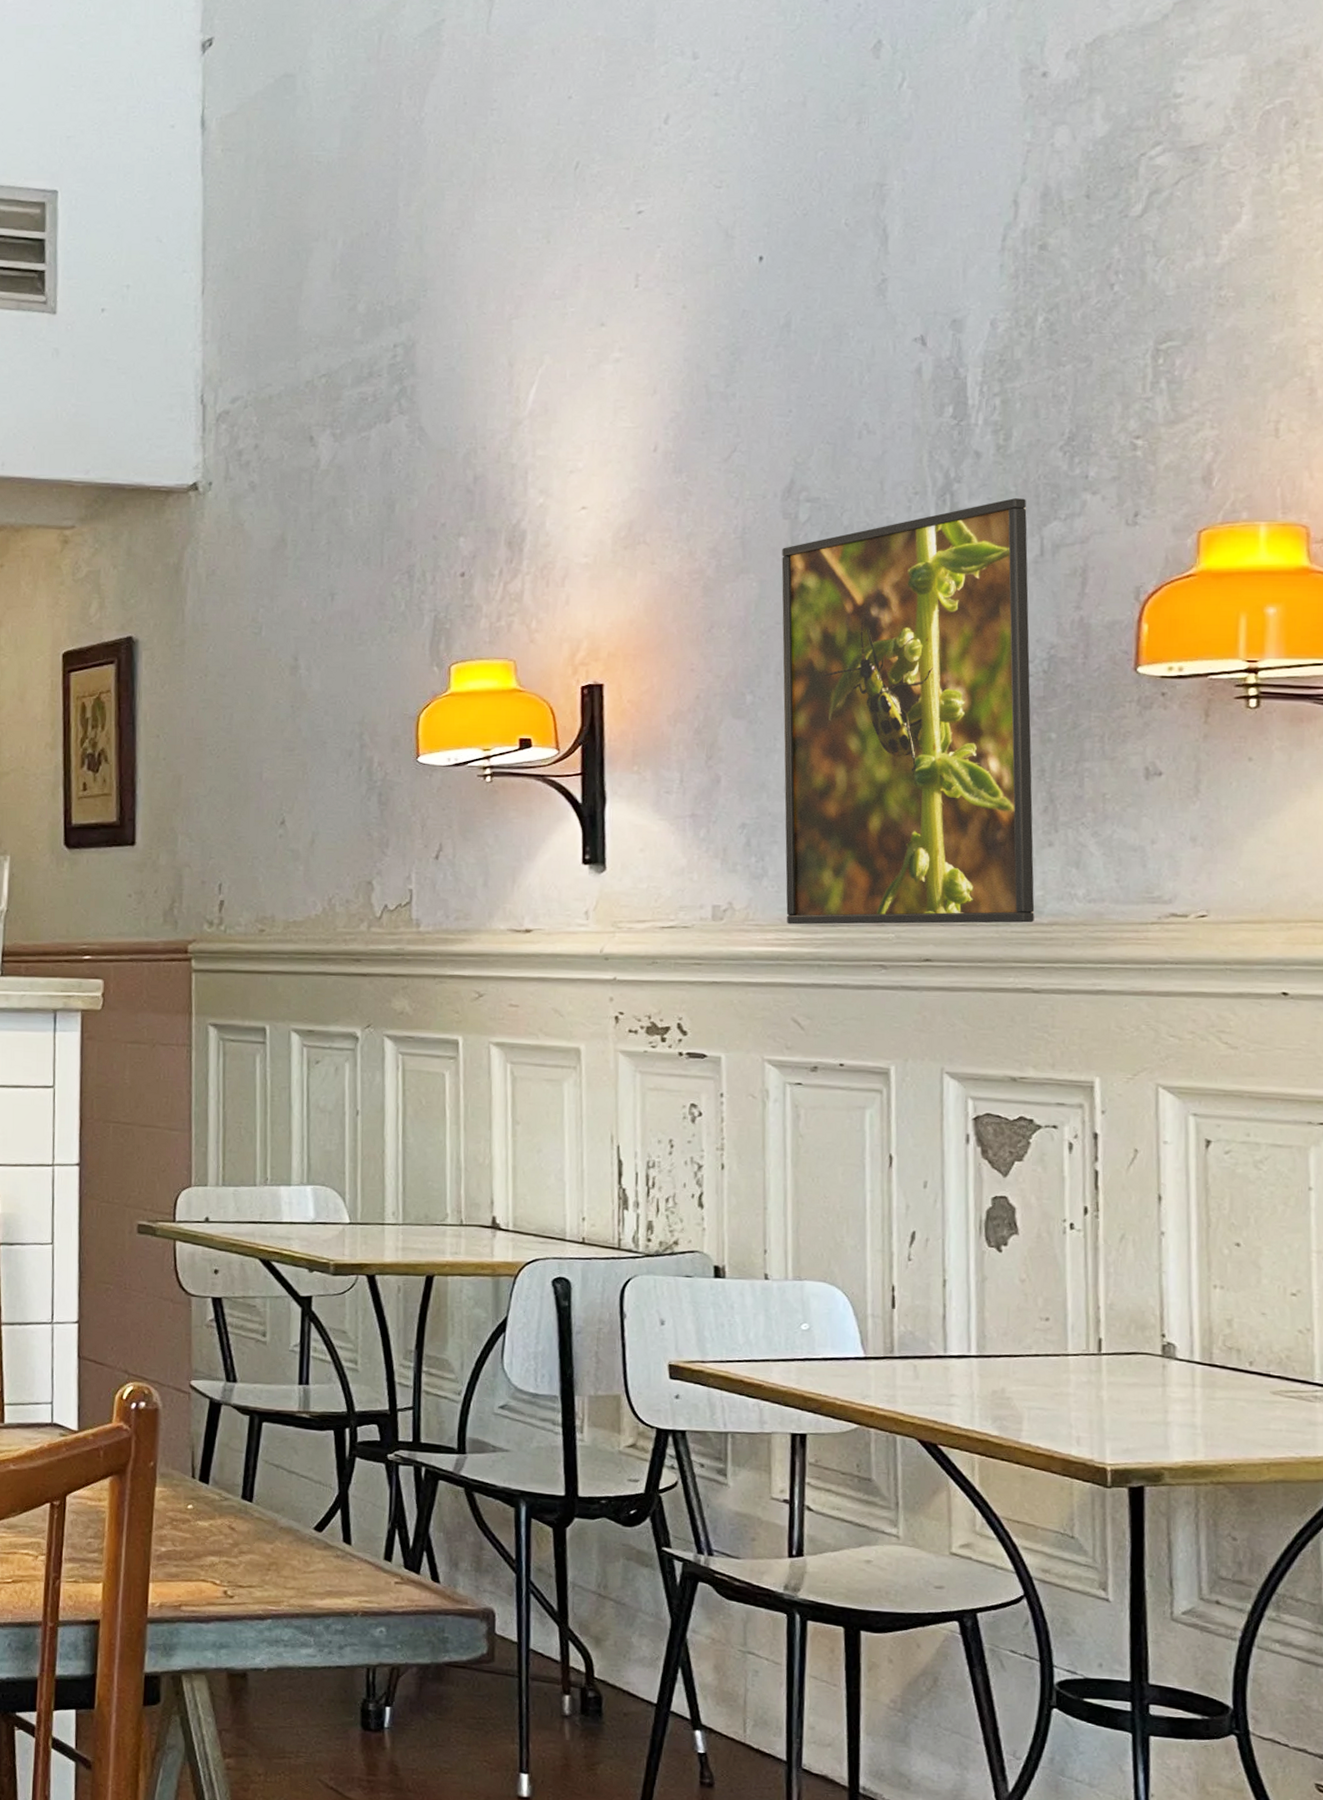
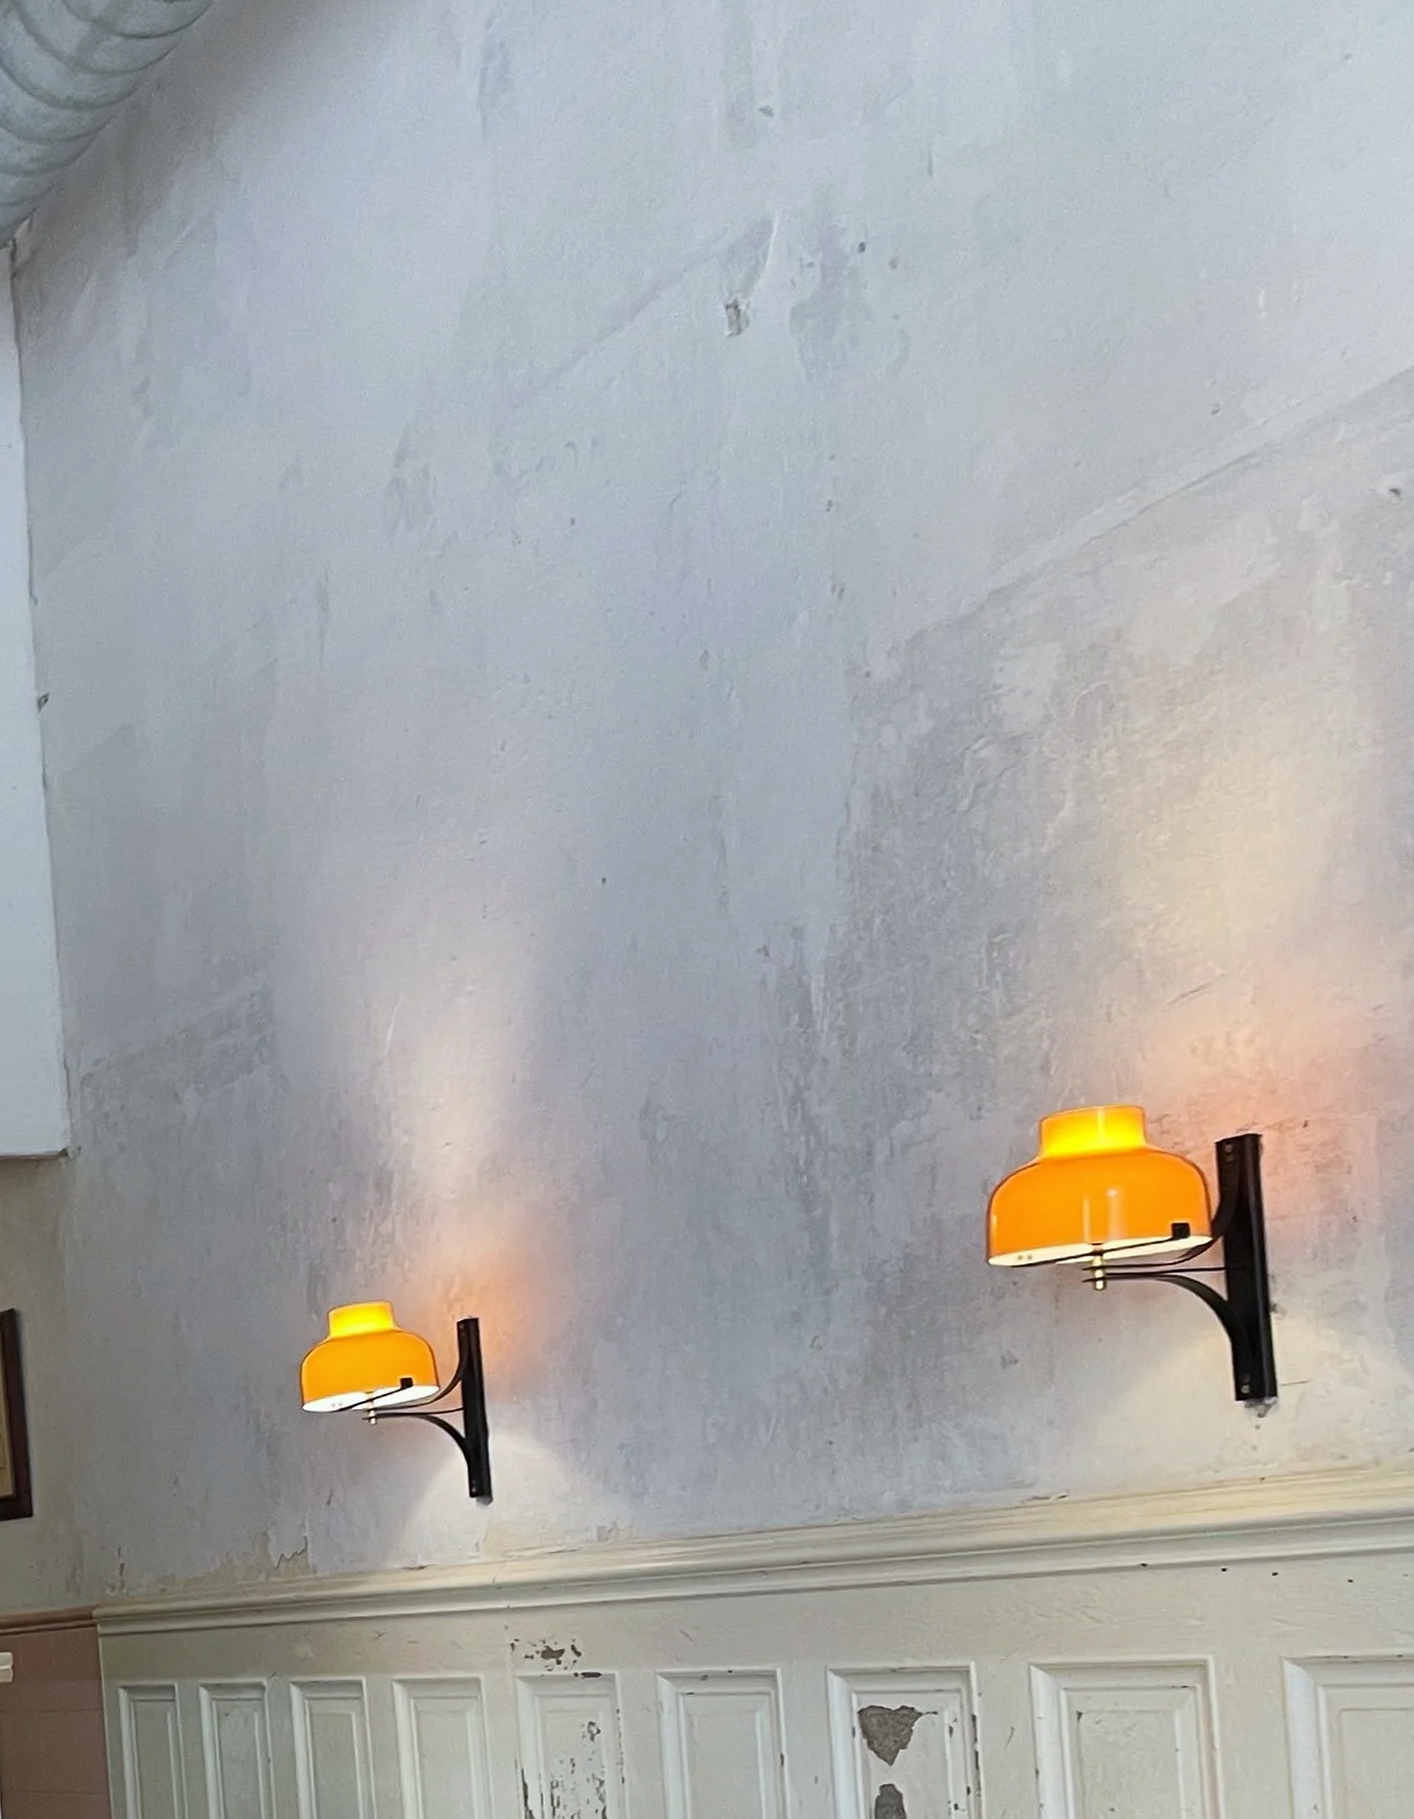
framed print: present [781,498,1035,925] -> none [642,1101,905,1539]

